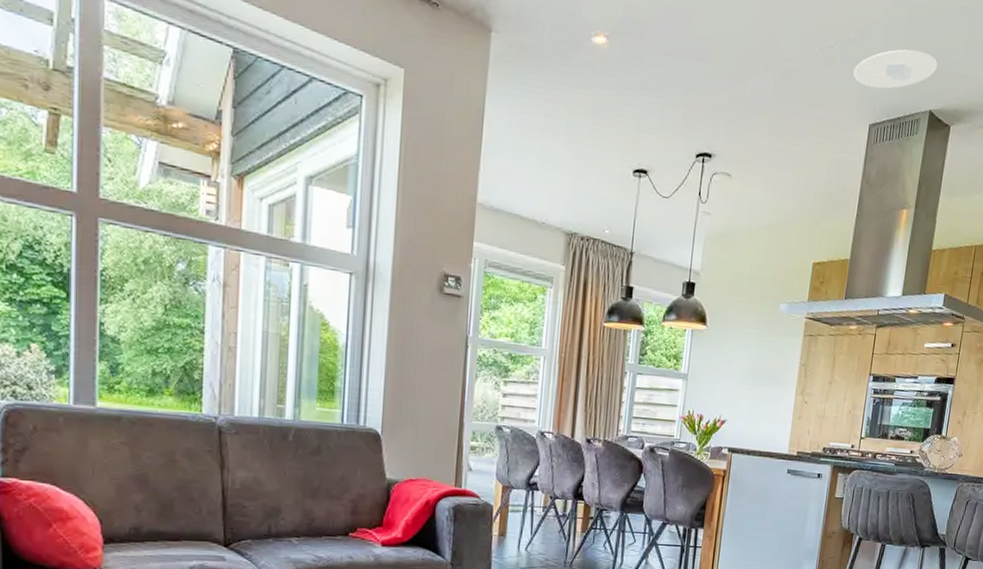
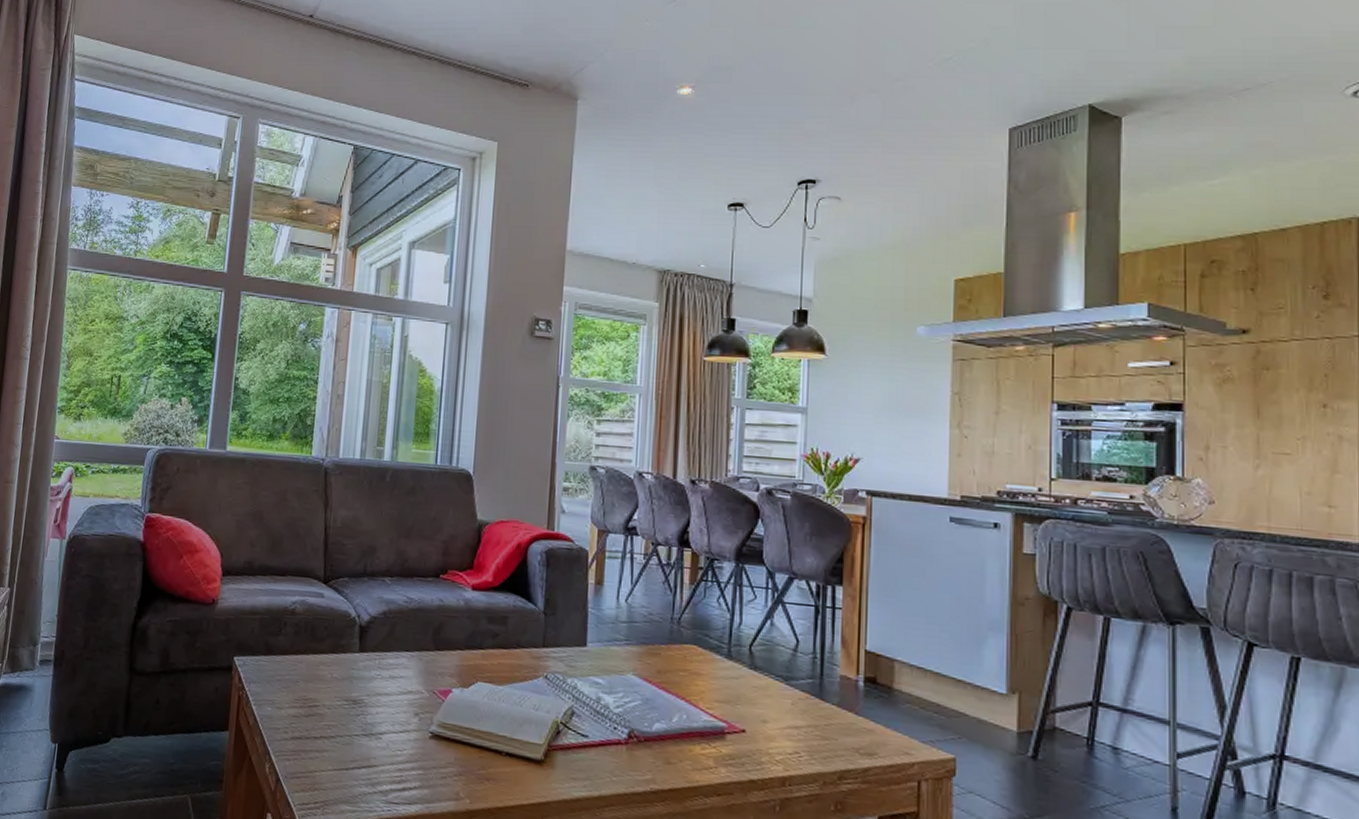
recessed light: present [853,49,938,89] -> none [981,47,1092,91]

